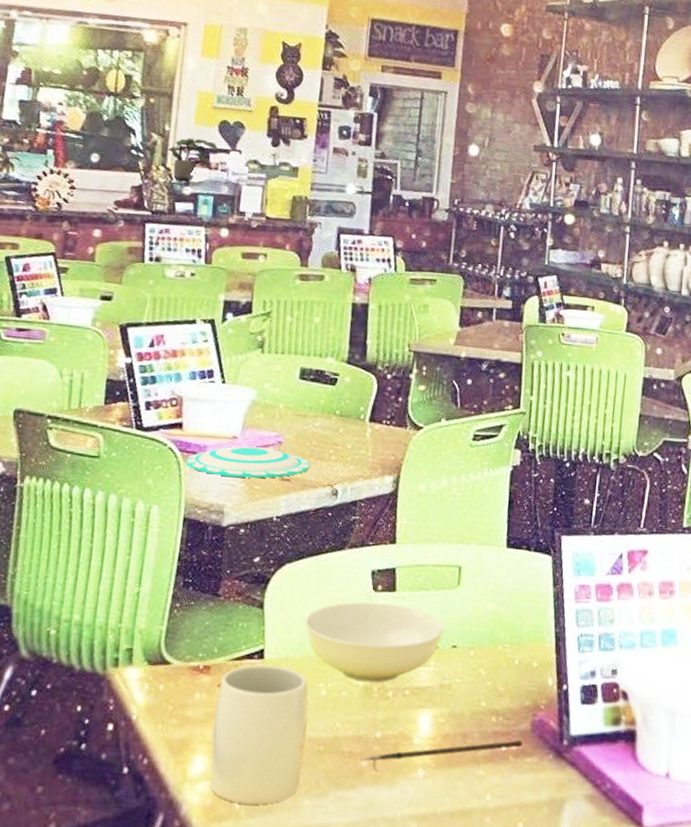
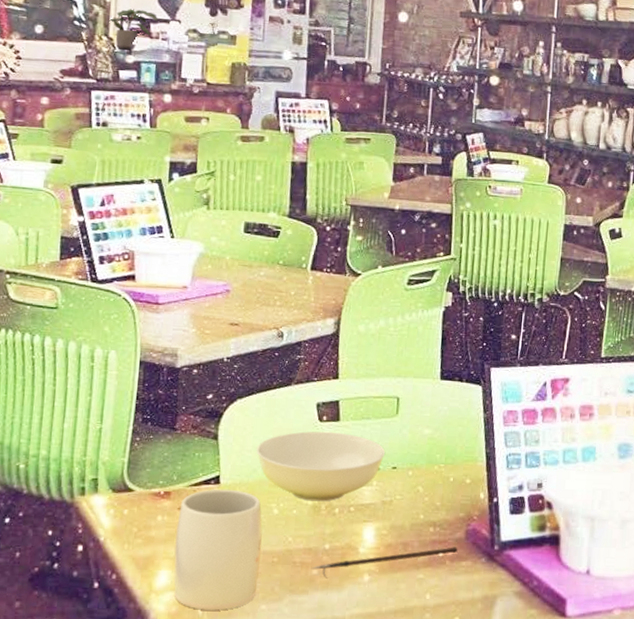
decorative plate: present [186,446,310,479] -> none [140,294,257,324]

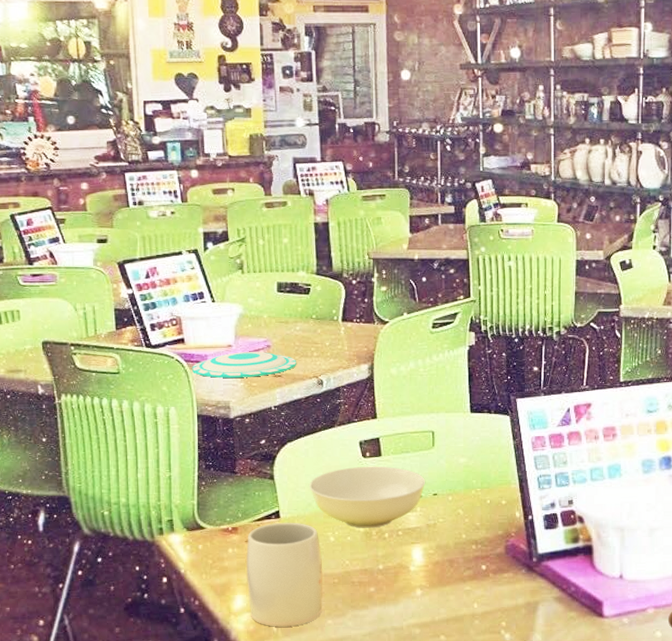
potted plant: present [106,9,158,50] -> none [131,92,178,132]
decorative plate: none [140,294,257,324] -> present [192,352,296,378]
paintbrush: present [312,547,458,579] -> none [369,561,499,595]

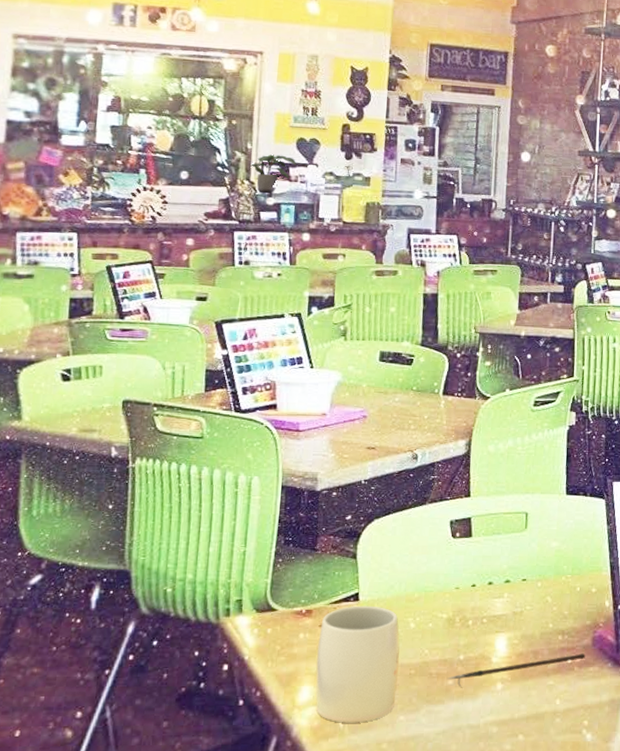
potted plant: none [131,92,178,132] -> present [248,154,297,193]
decorative plate: present [192,352,296,378] -> none [282,421,392,448]
bowl: present [308,466,426,528] -> none [392,547,516,614]
paintbrush: none [369,561,499,595] -> present [447,653,585,688]

